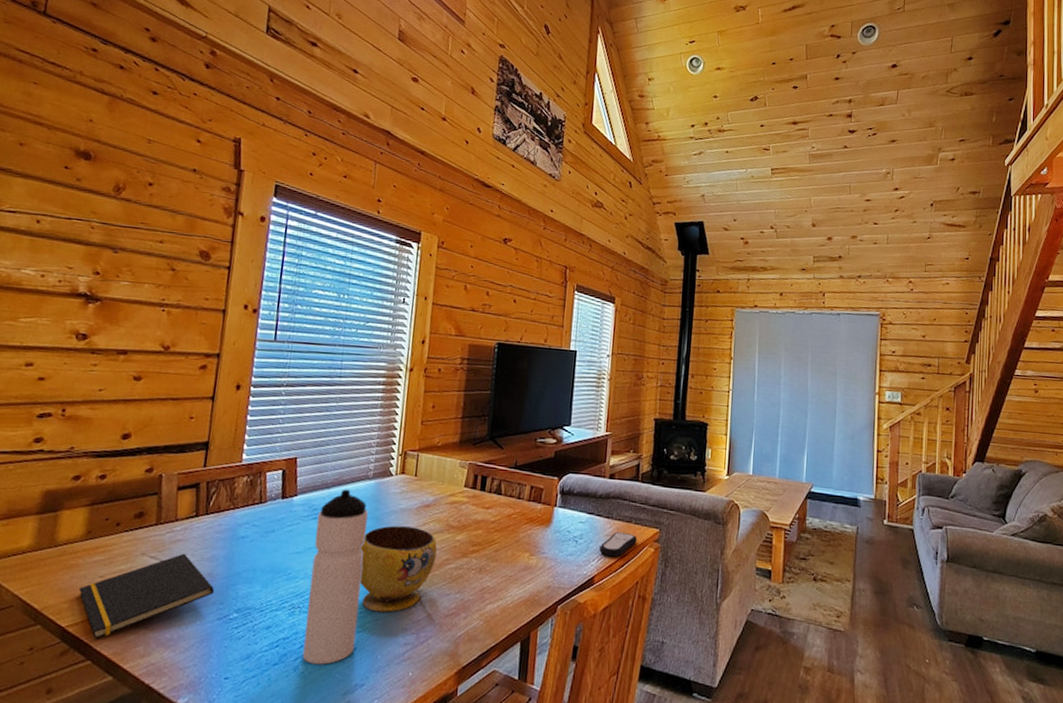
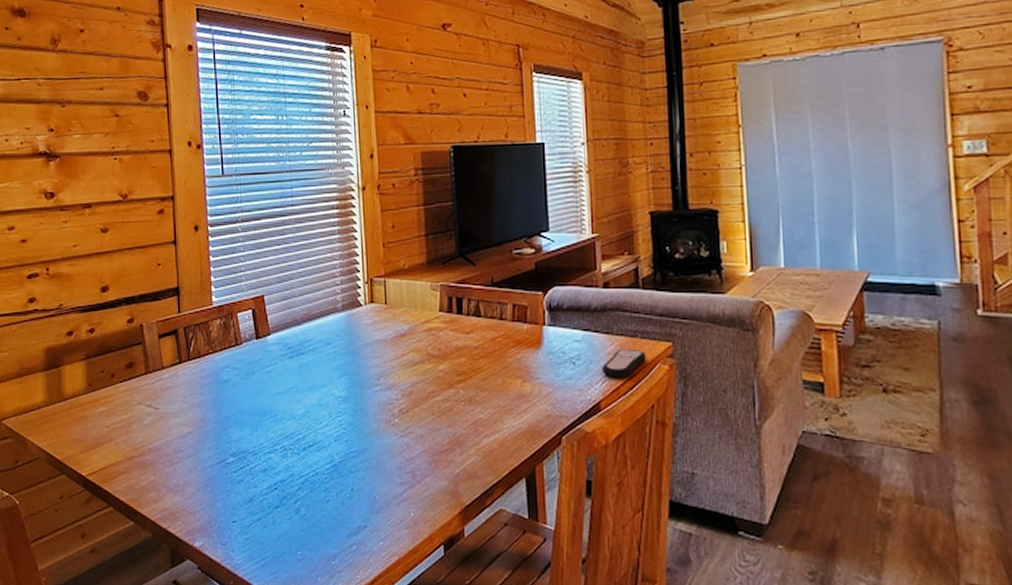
notepad: present [79,553,214,639] -> none [91,400,208,486]
water bottle: present [302,489,368,665] -> none [293,324,351,507]
bowl: present [359,525,437,613] -> none [341,359,421,451]

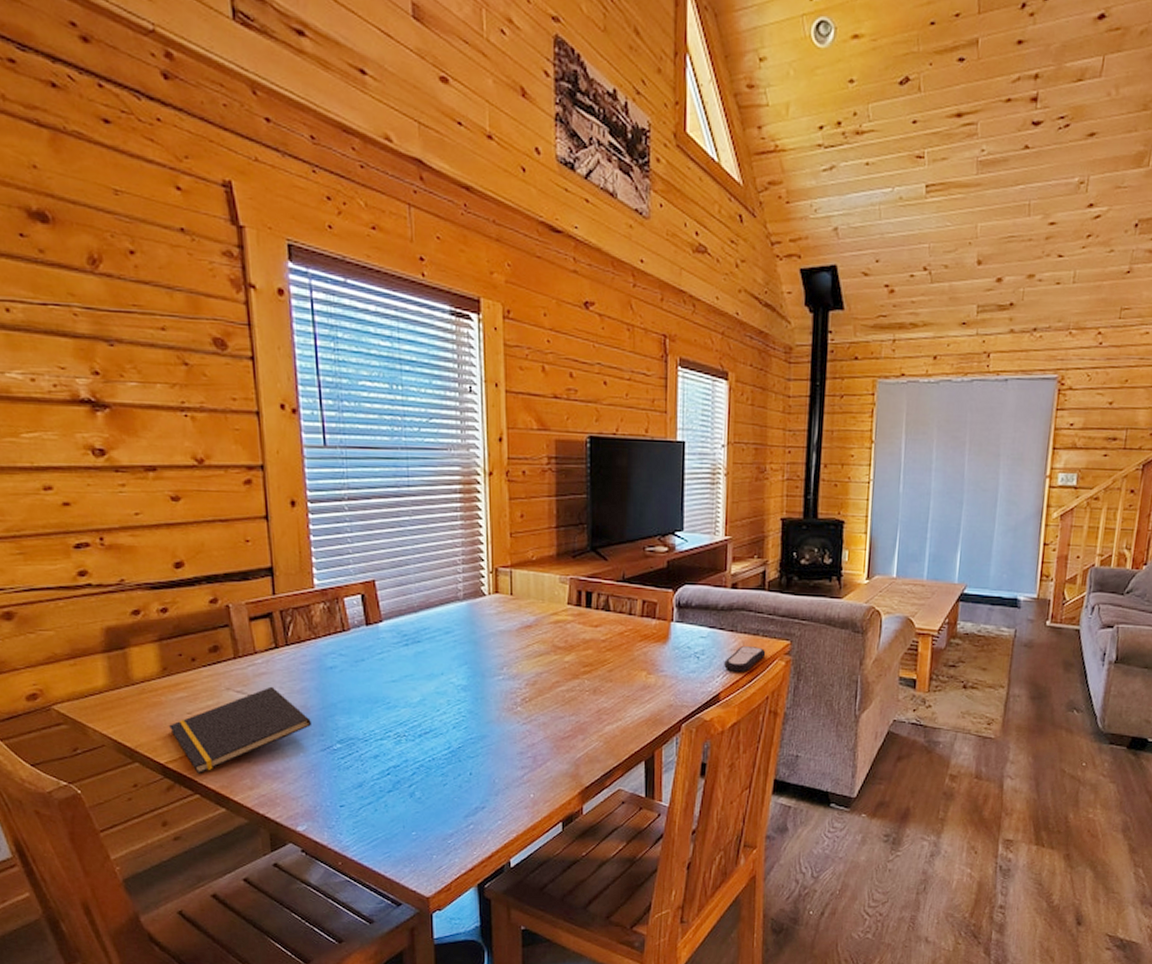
notepad: none [91,400,208,486] -> present [169,686,311,774]

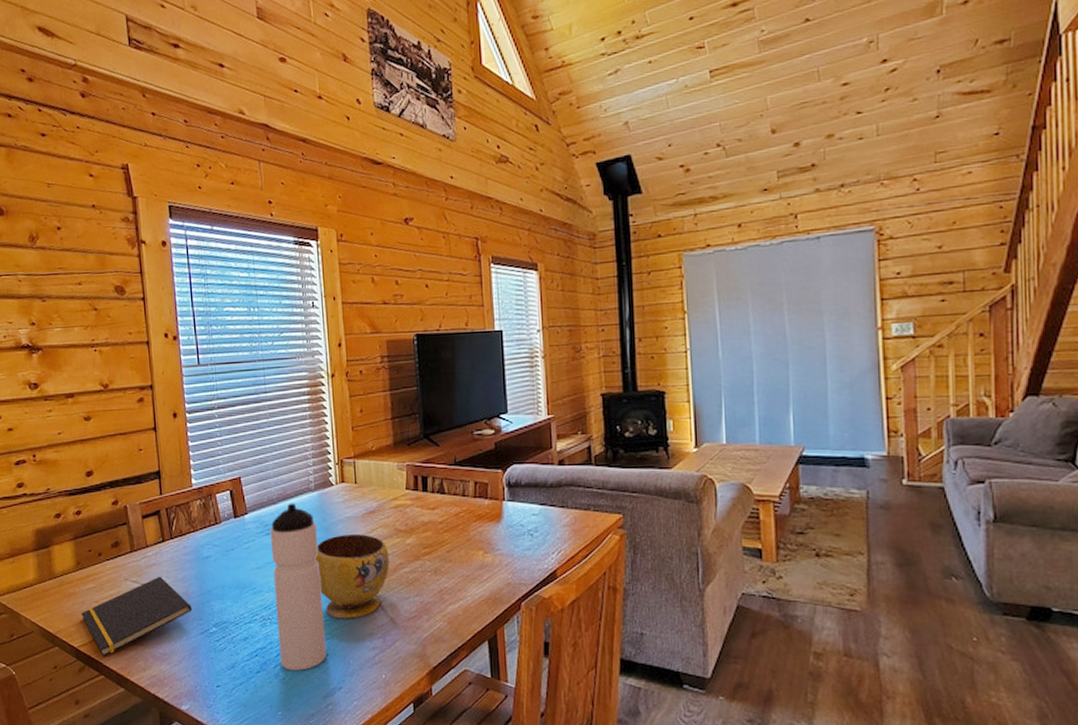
water bottle: none [408,612,470,790] -> present [269,503,327,671]
bowl: none [461,649,545,738] -> present [315,534,390,619]
remote control: present [724,646,766,672] -> none [558,522,599,548]

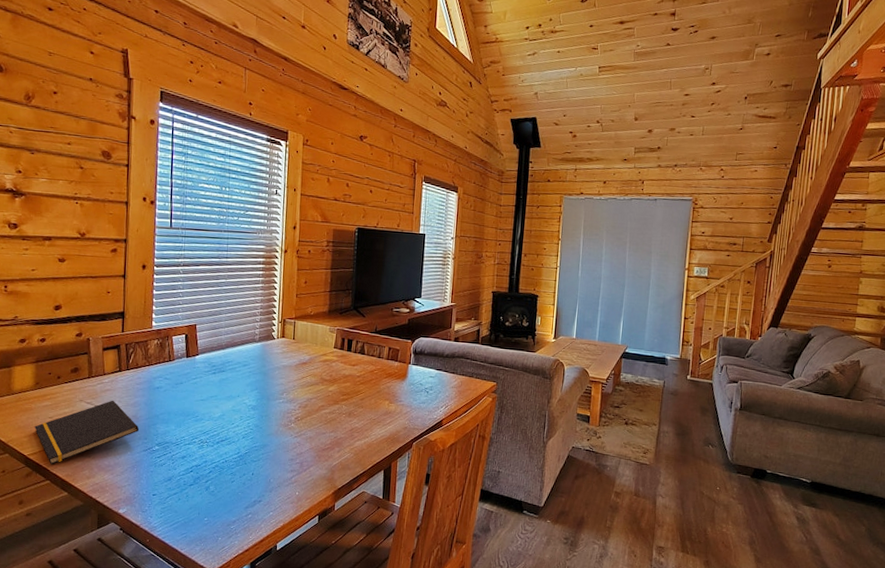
water bottle: present [269,503,327,671] -> none [212,350,257,486]
bowl: present [315,534,390,619] -> none [252,379,314,447]

